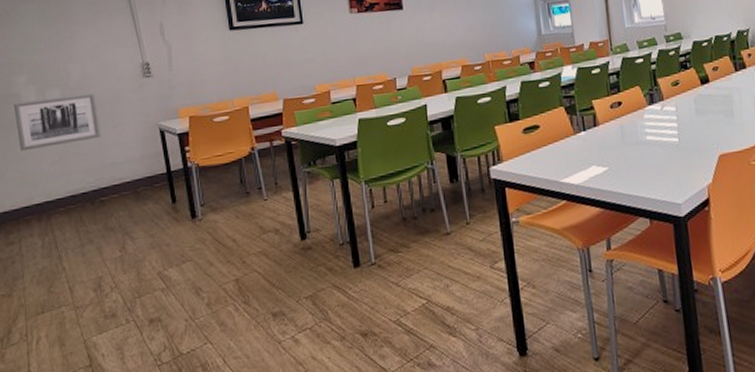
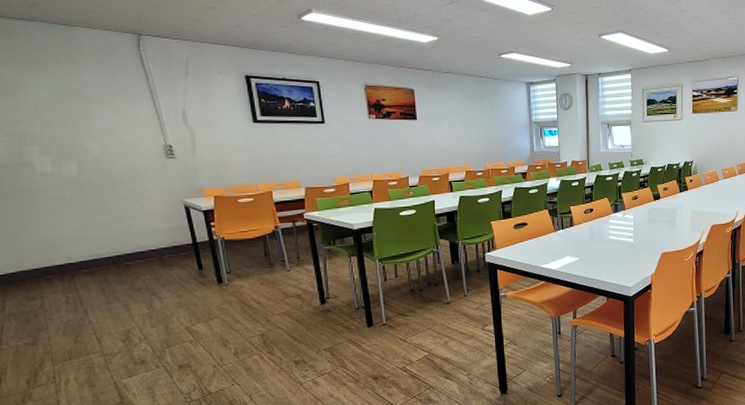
wall art: present [13,92,102,152] -> none [26,168,125,217]

